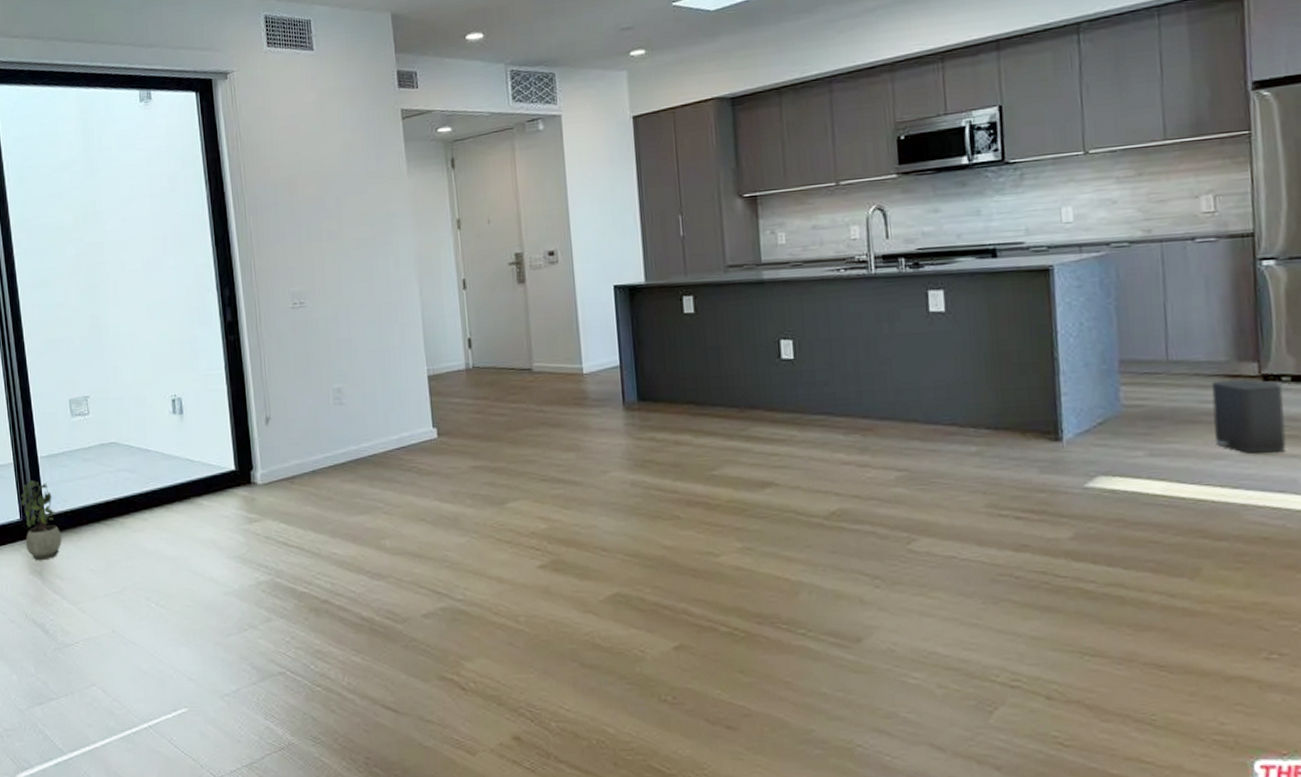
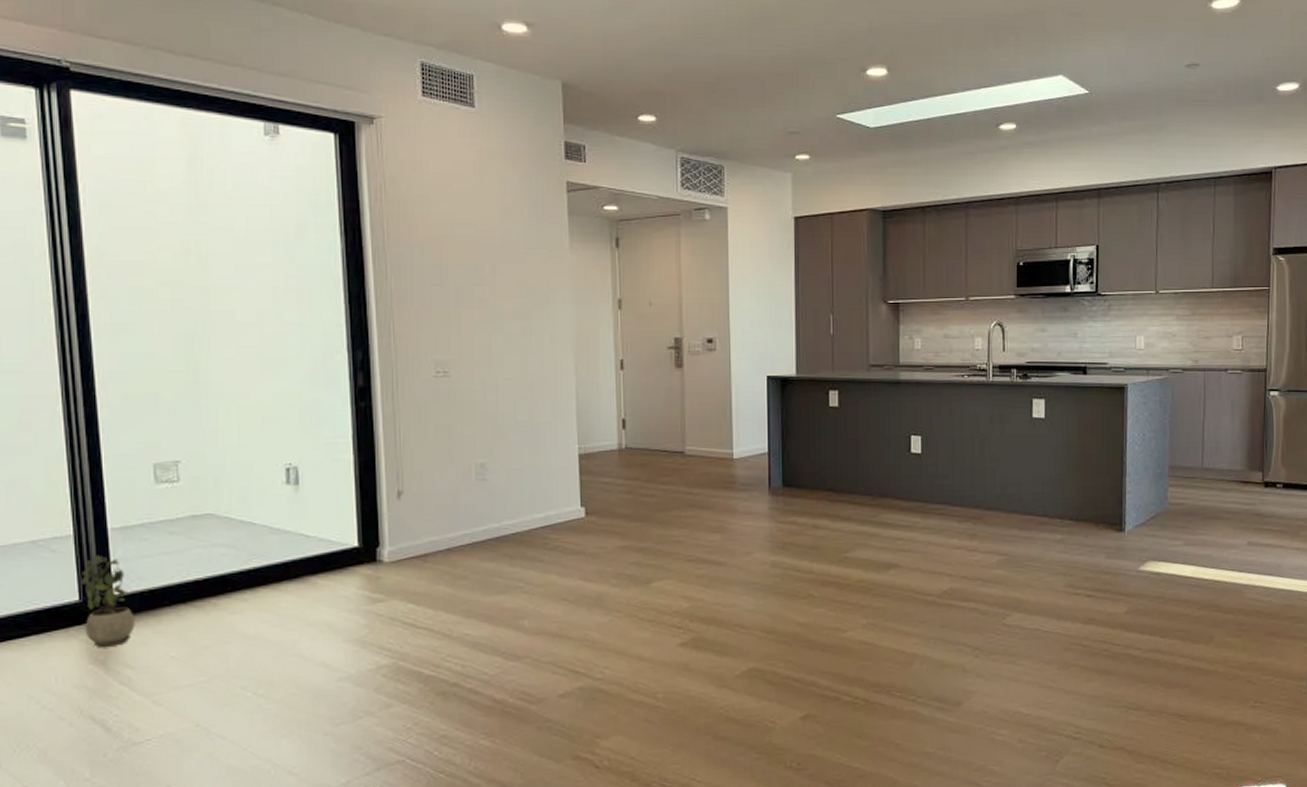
pedal bin: present [1211,379,1286,454] -> none [1229,484,1277,545]

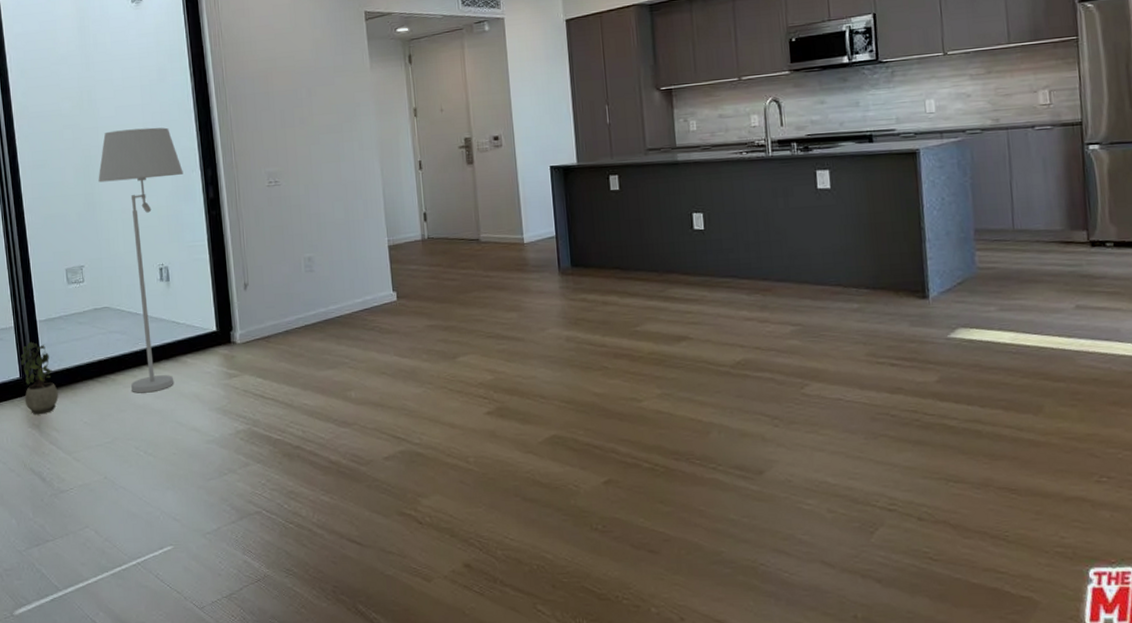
floor lamp: none [206,294,325,621] -> present [98,127,183,393]

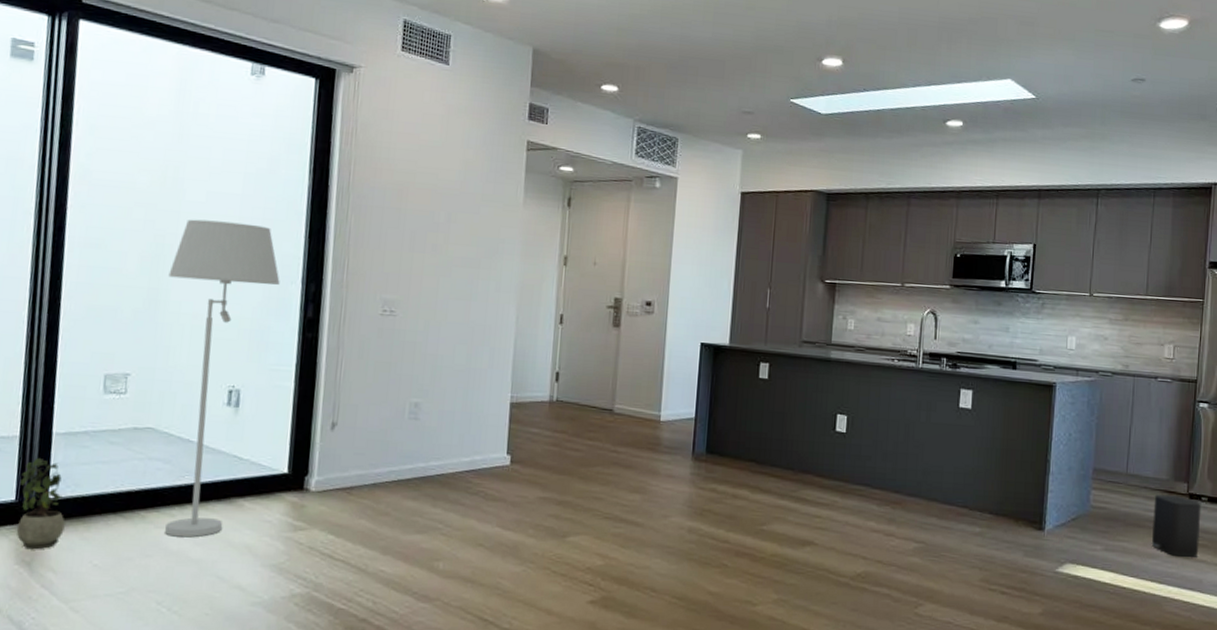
pedal bin: none [1049,245,1111,308] -> present [1151,493,1202,558]

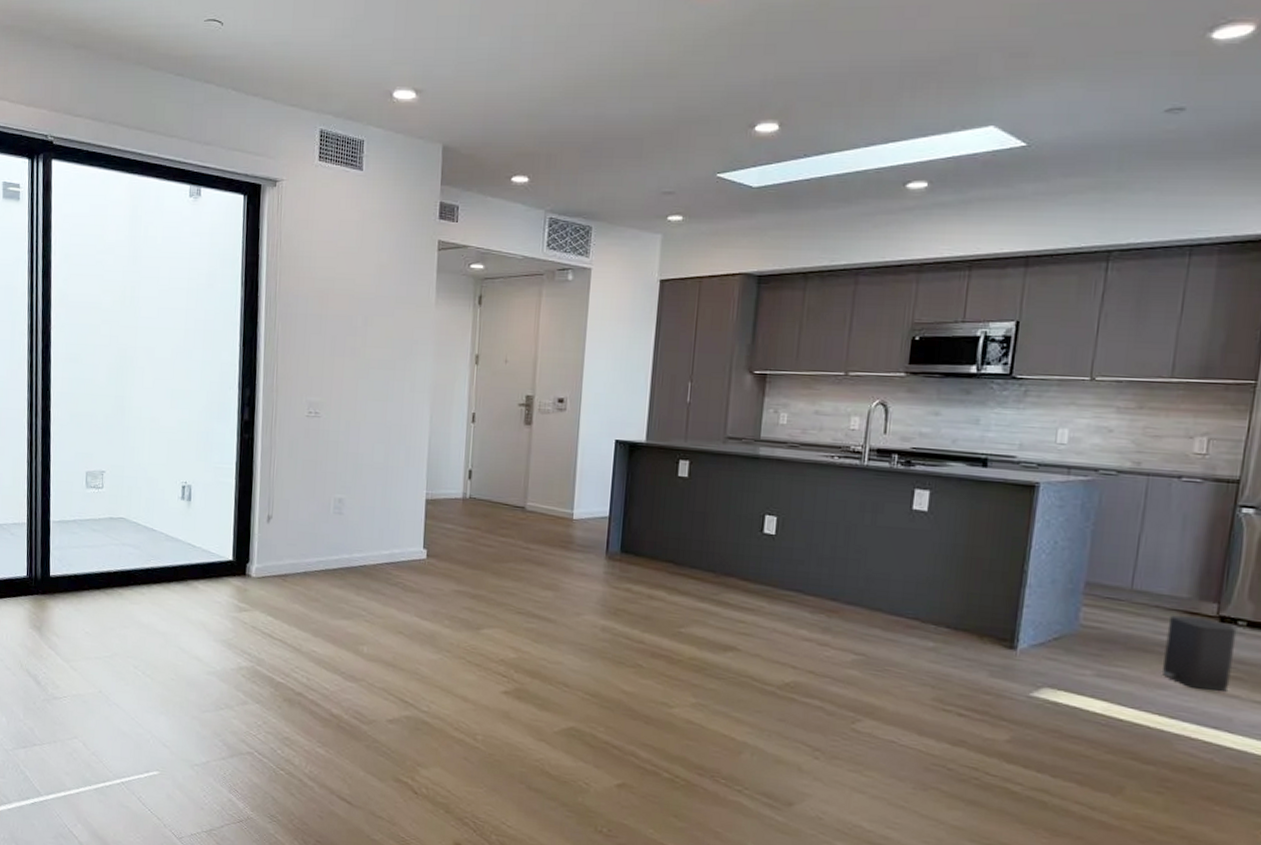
potted plant: present [16,458,65,550] -> none [29,542,63,617]
floor lamp: present [165,219,280,538] -> none [131,333,220,613]

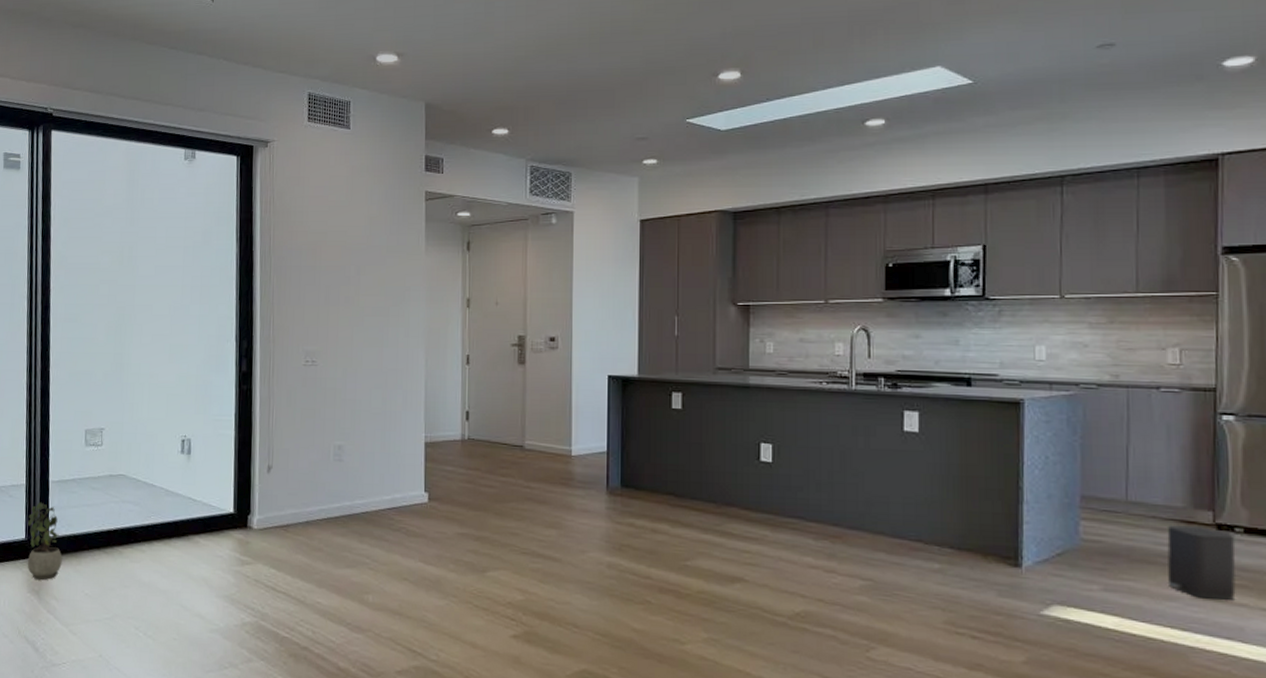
potted plant: none [29,542,63,617] -> present [27,503,62,581]

